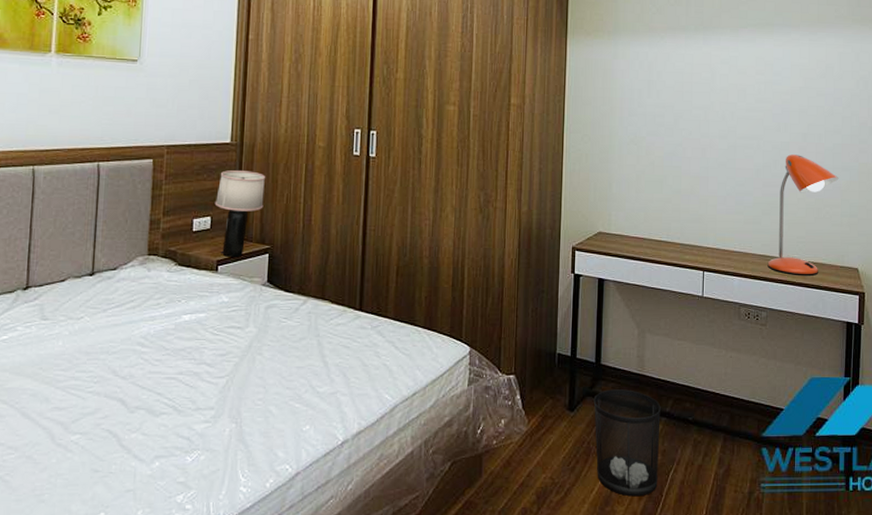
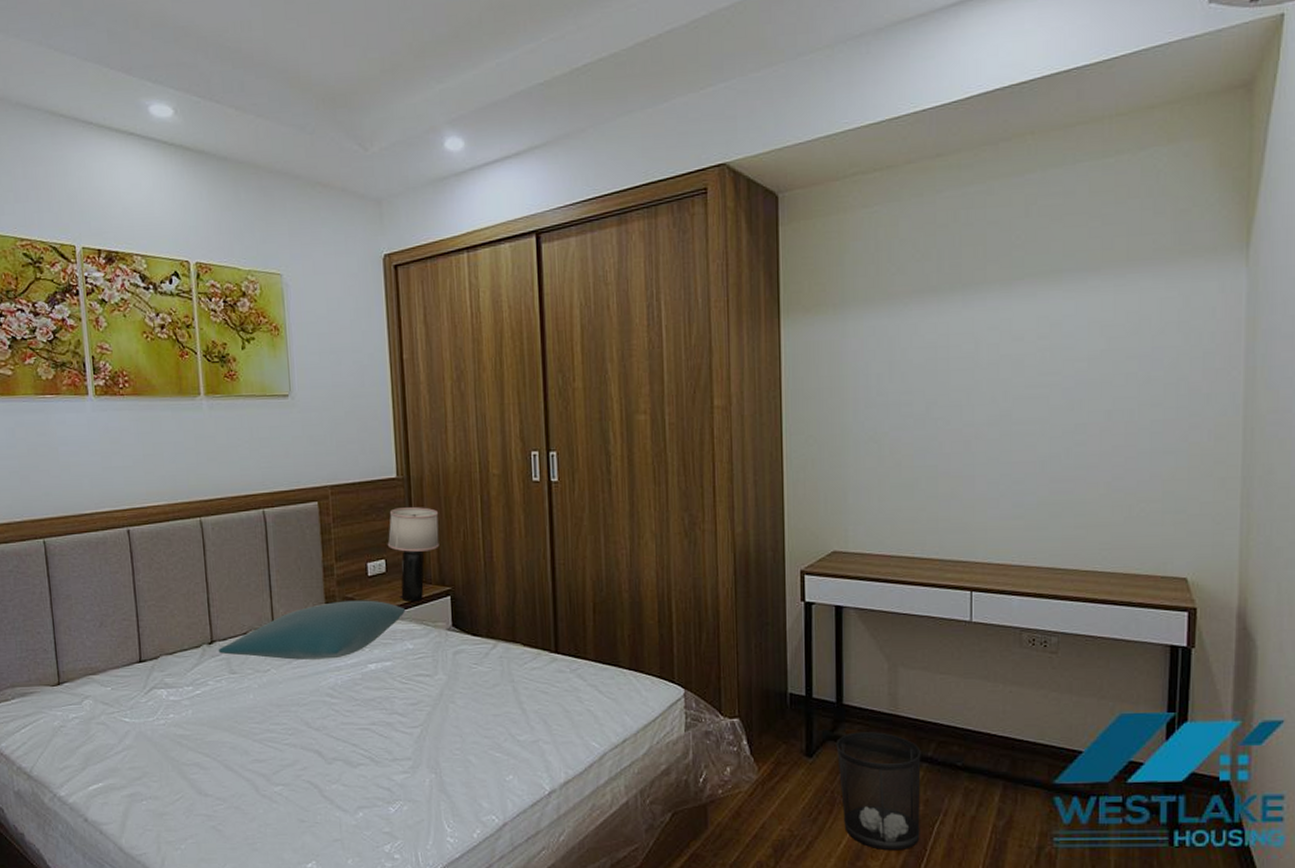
pillow: none [32,253,225,309] -> present [218,600,406,660]
desk lamp: present [767,154,839,275] -> none [1058,438,1159,591]

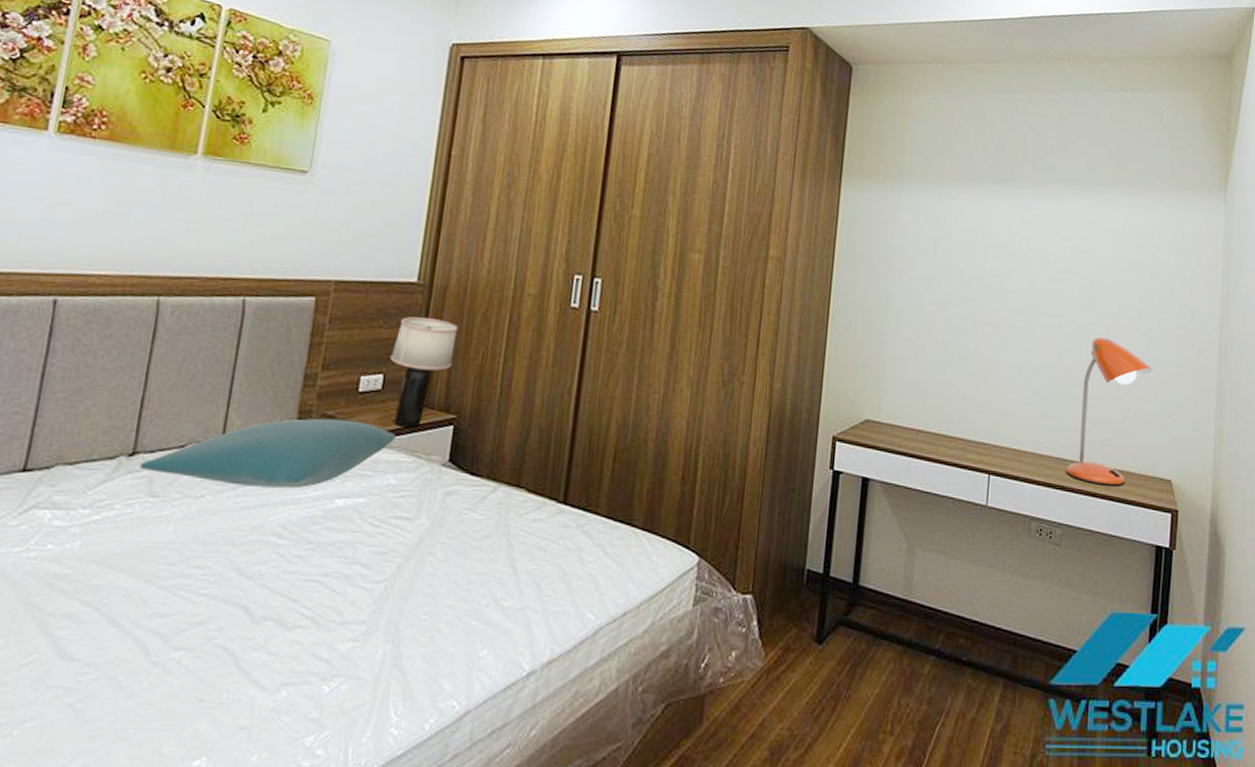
waste bin: present [836,732,921,851] -> none [846,618,930,757]
desk lamp: none [1058,438,1159,591] -> present [1065,337,1153,486]

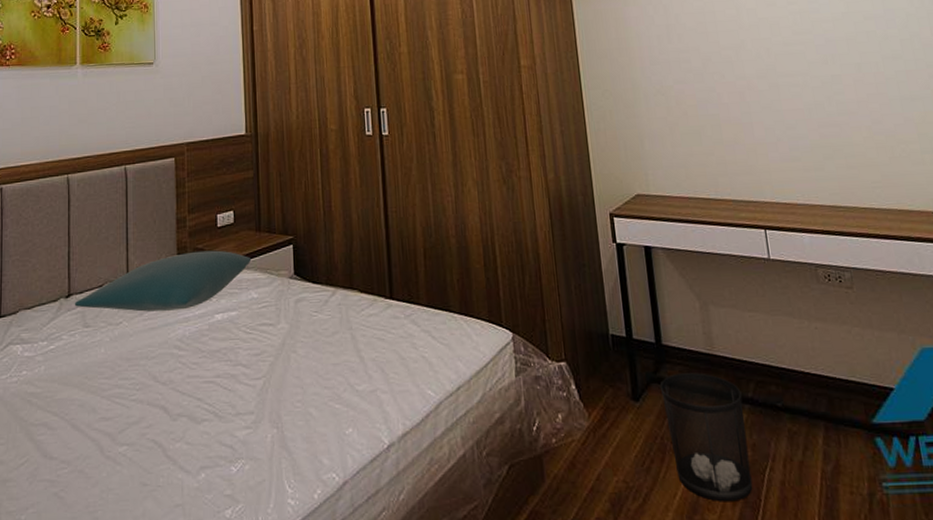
table lamp: present [390,316,459,429] -> none [236,161,283,252]
waste bin: none [846,618,930,757] -> present [659,373,753,502]
desk lamp: present [1065,337,1153,486] -> none [839,88,910,227]

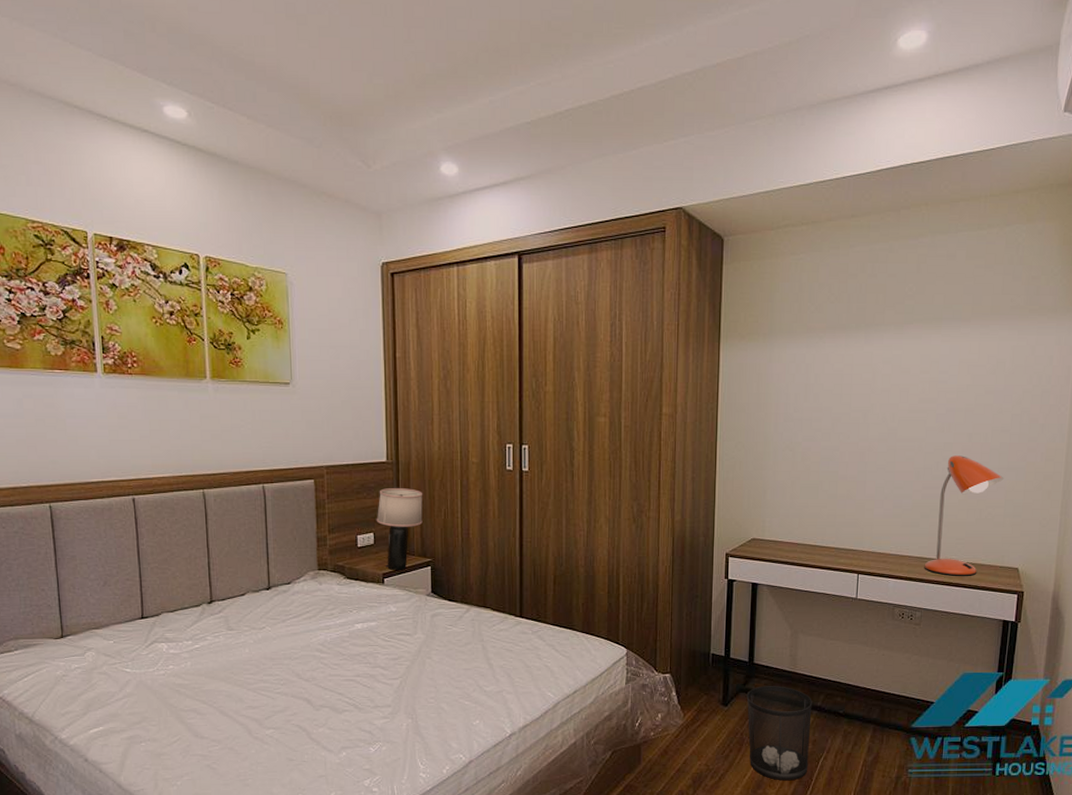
pillow: present [74,250,252,312] -> none [217,568,391,619]
table lamp: none [236,161,283,252] -> present [376,488,423,571]
desk lamp: none [839,88,910,227] -> present [924,455,1004,576]

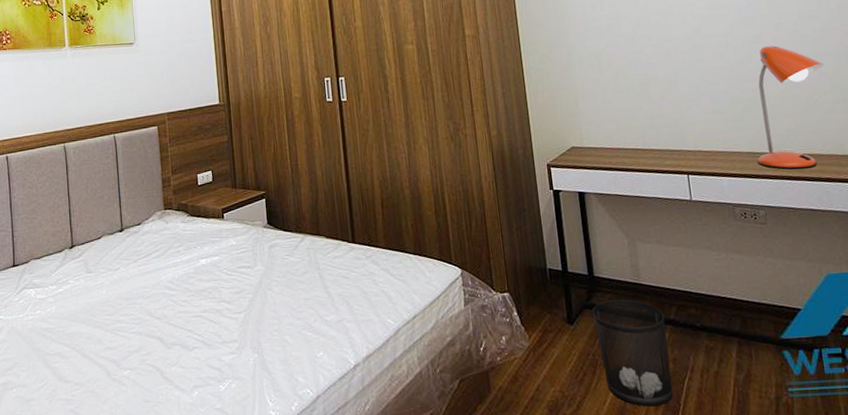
table lamp: present [376,488,423,571] -> none [213,126,255,206]

